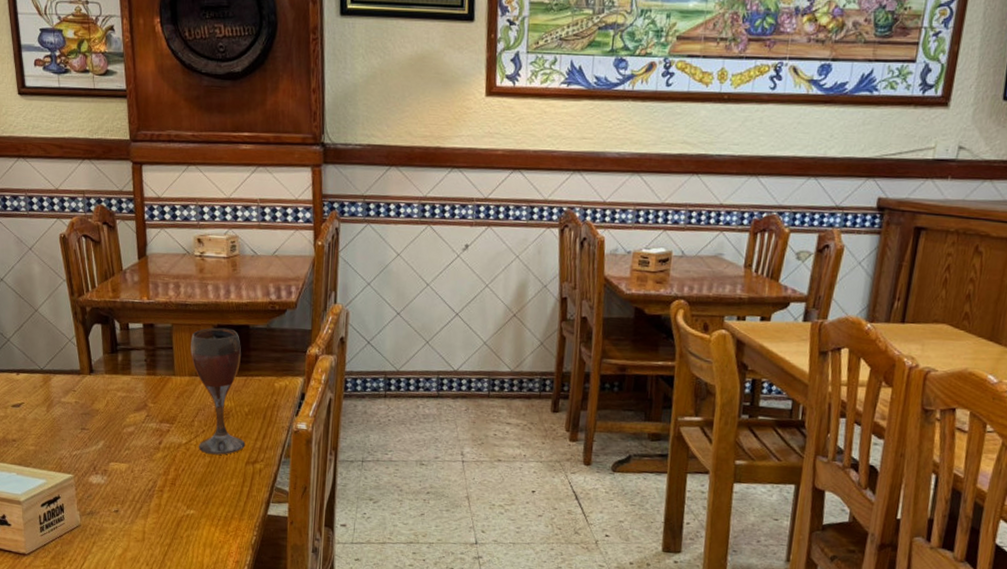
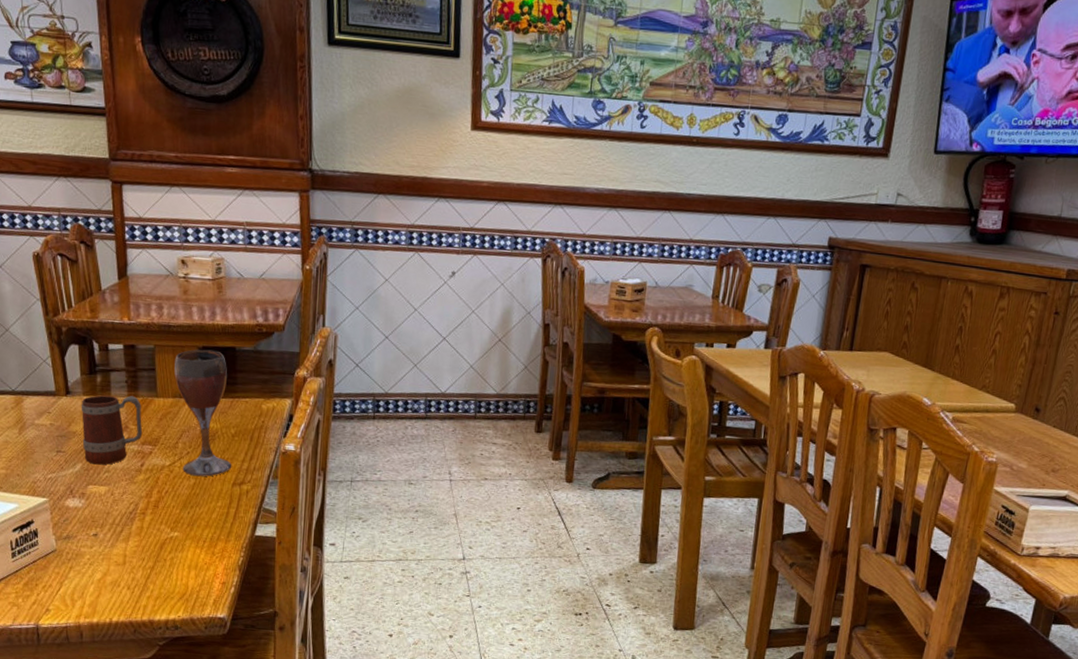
beer mug: none [103,373,161,443] -> present [81,394,143,465]

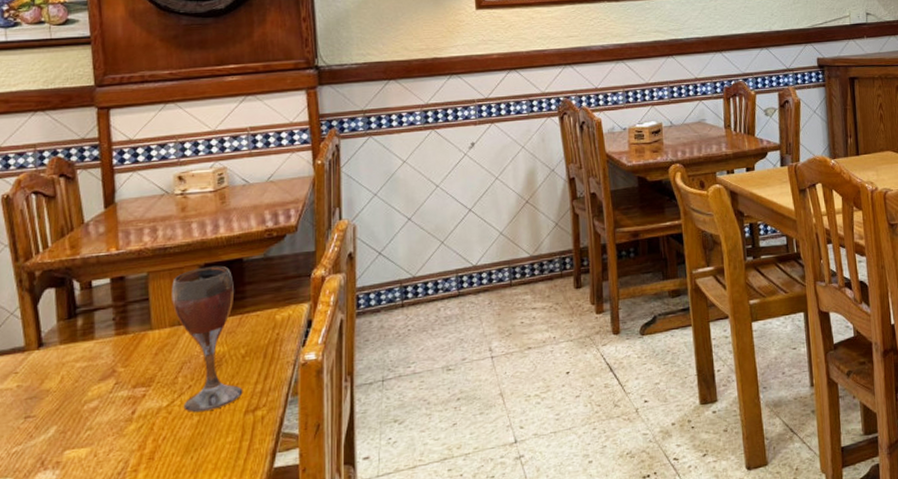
beer mug: present [81,394,143,465] -> none [56,334,134,424]

